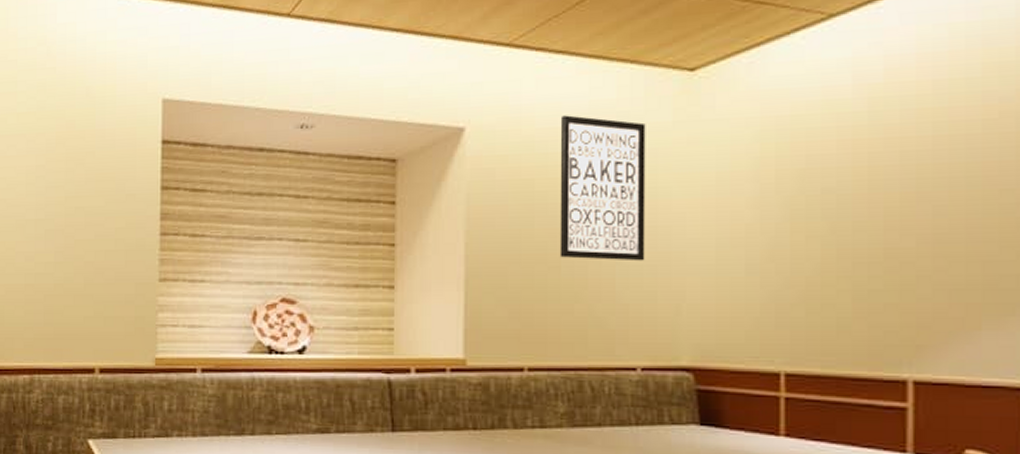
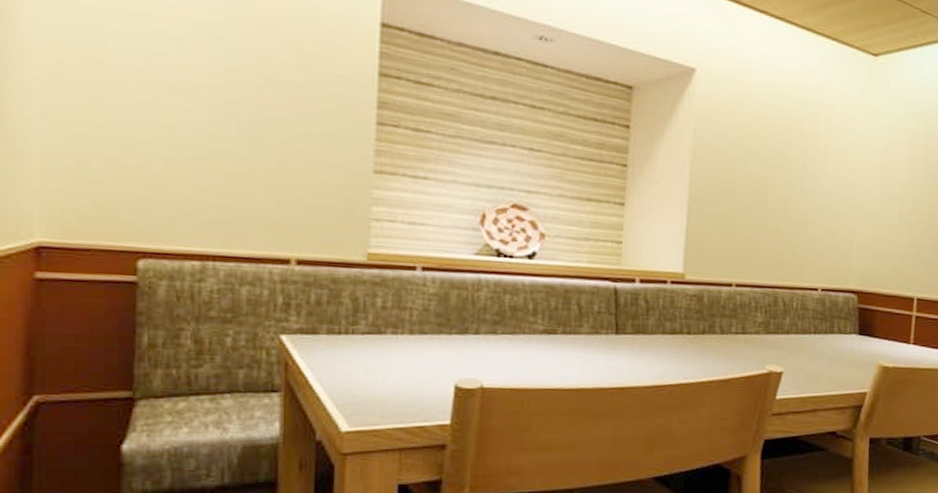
wall art: present [559,115,646,261] -> none [767,73,839,204]

